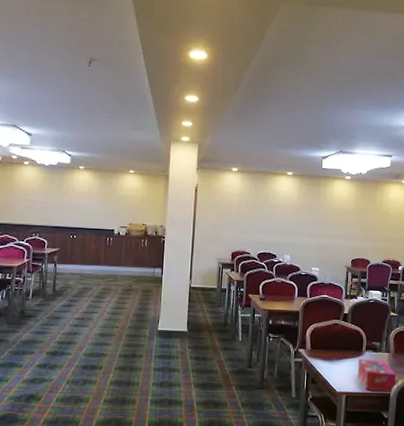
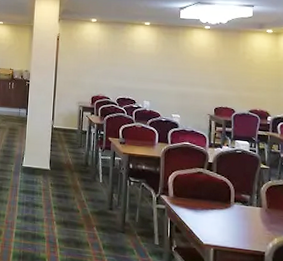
tissue box: present [357,359,397,392] -> none [225,211,271,251]

